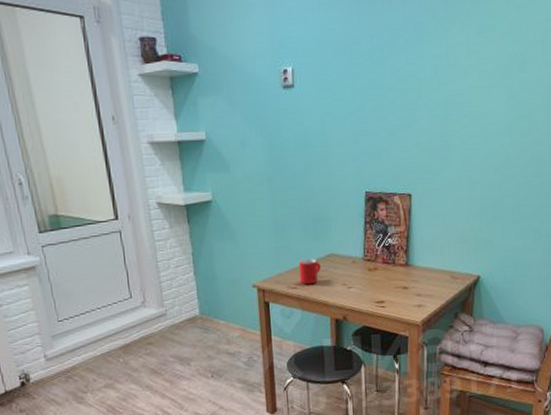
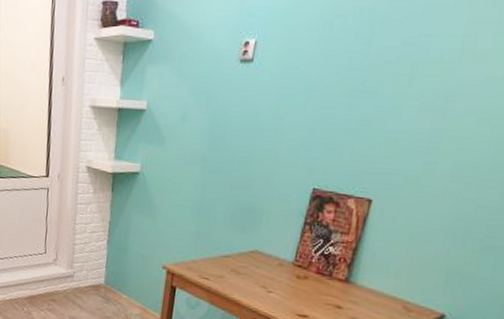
mug: present [298,258,321,285] -> none [213,250,241,279]

